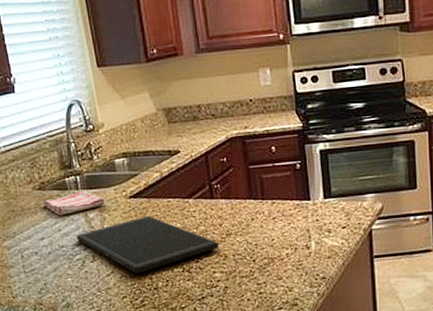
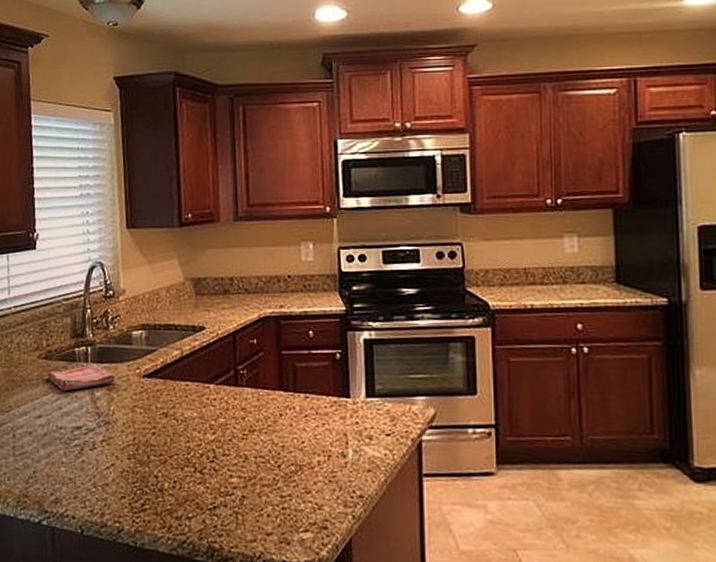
cutting board: present [76,215,219,274] -> none [78,399,239,469]

